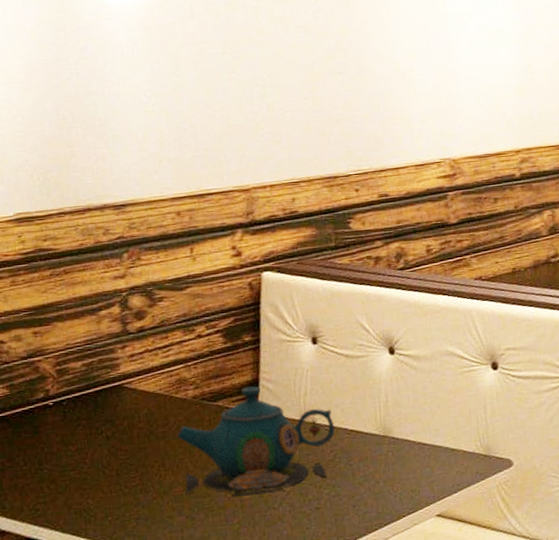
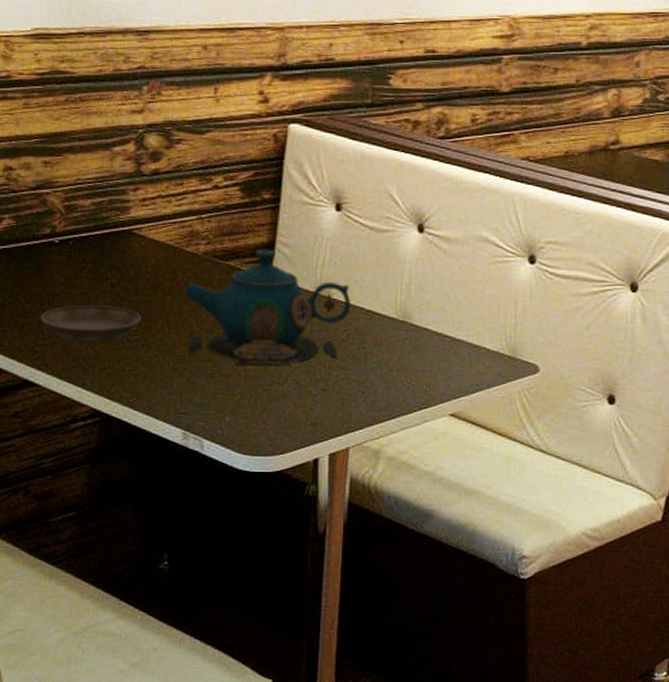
saucer: none [39,457,138,495] -> present [40,305,141,343]

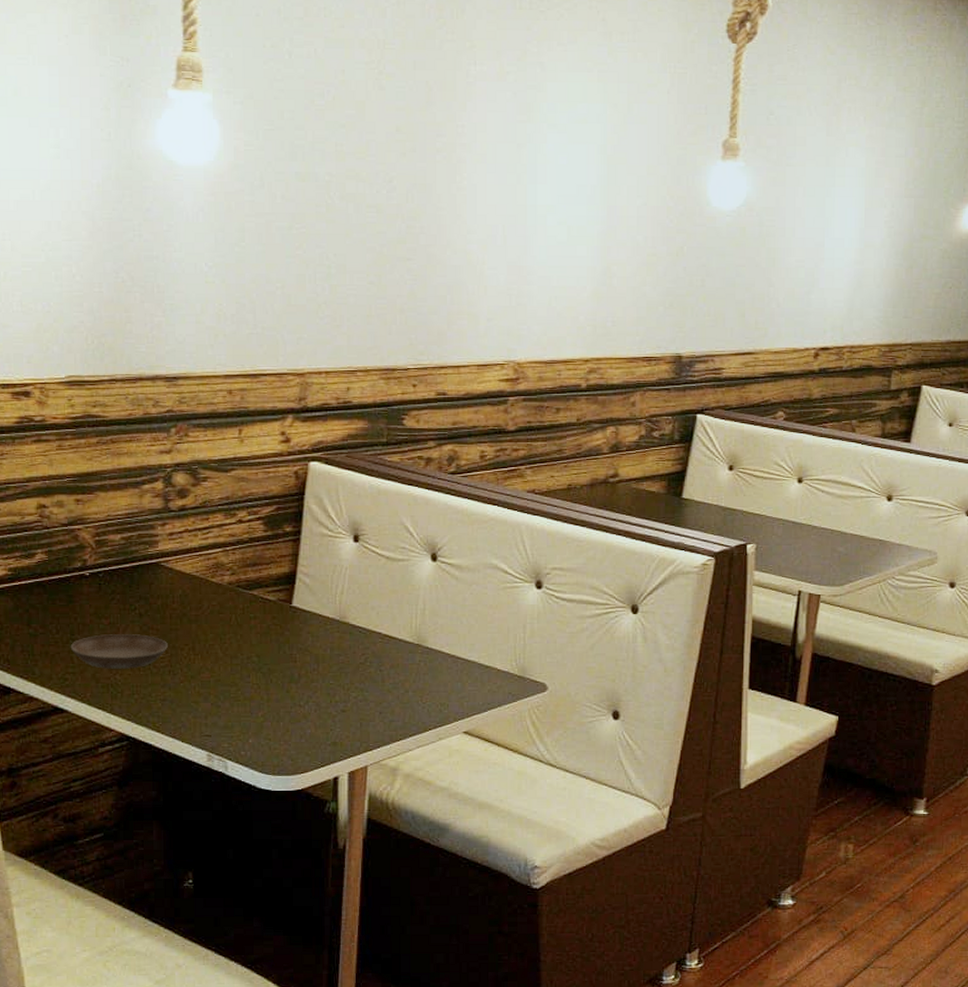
teapot: present [183,249,350,368] -> none [209,578,368,691]

